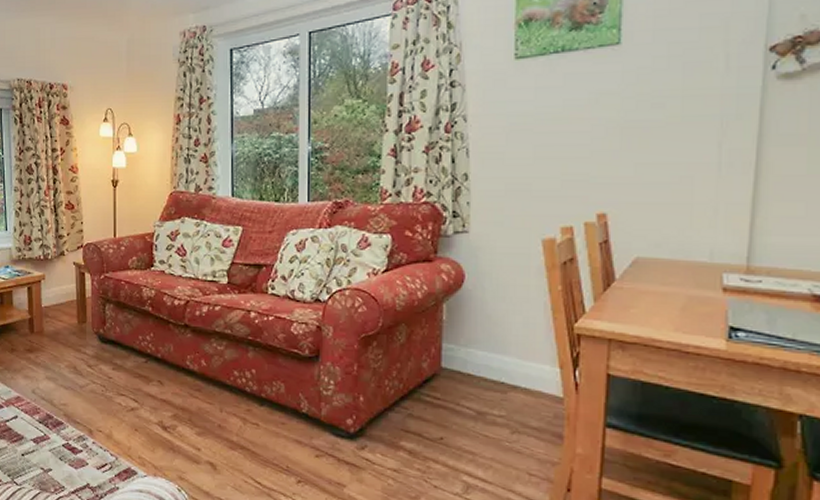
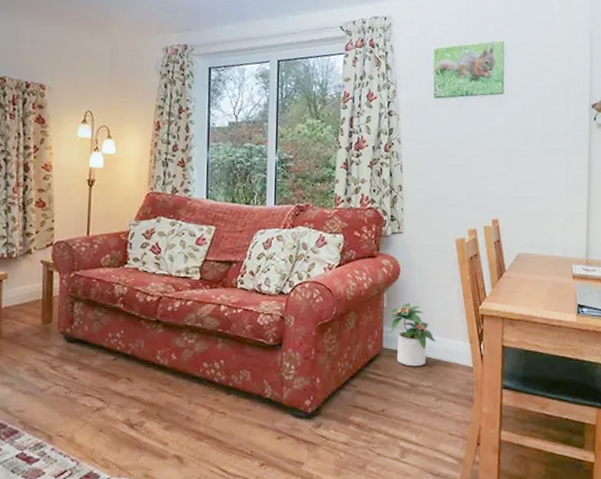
potted plant: none [443,316,511,392] -> present [384,302,435,367]

